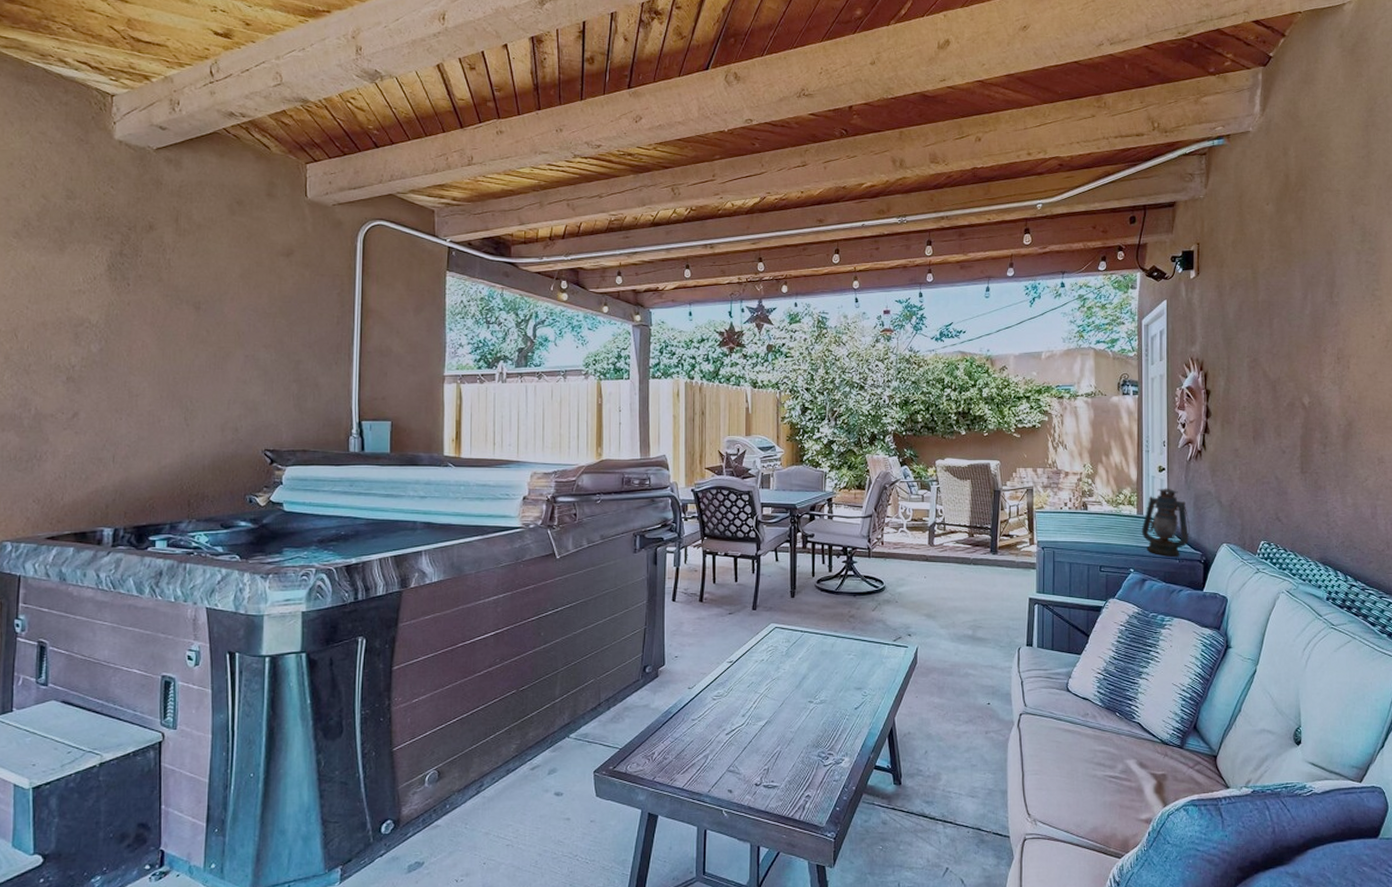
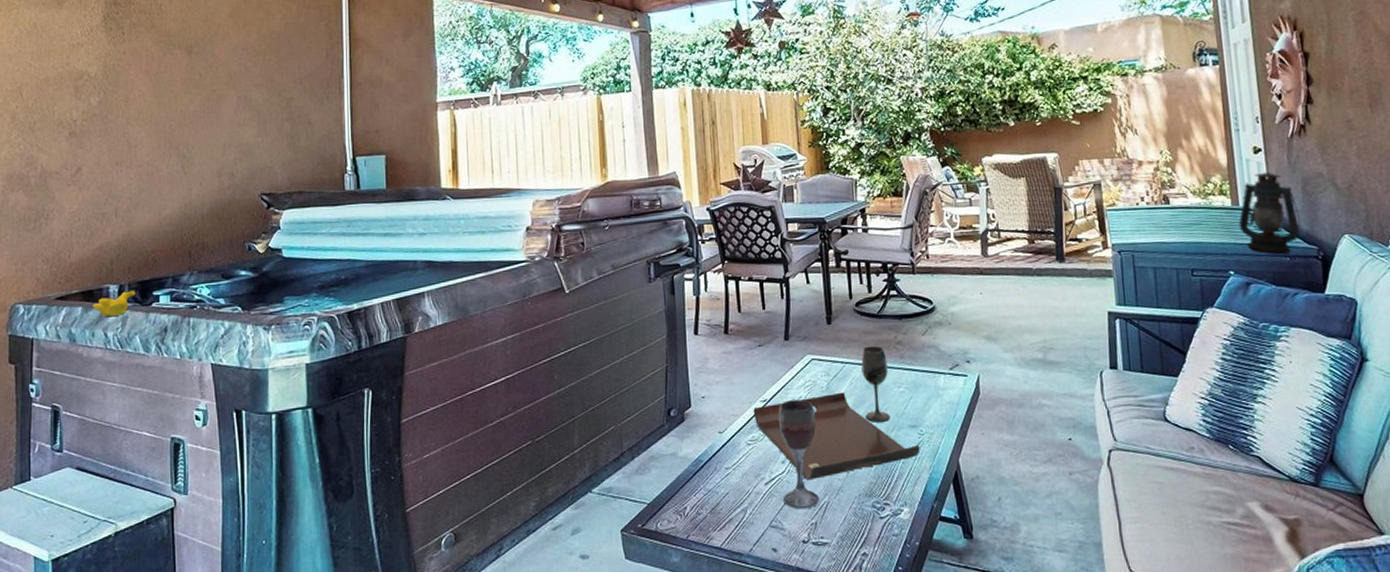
rubber duck: none [85,535,132,559] -> present [92,291,136,317]
serving tray: none [720,657,863,732] -> present [753,392,920,481]
cup: none [741,662,775,757] -> present [778,399,819,510]
wine glass: none [818,618,840,684] -> present [861,345,890,422]

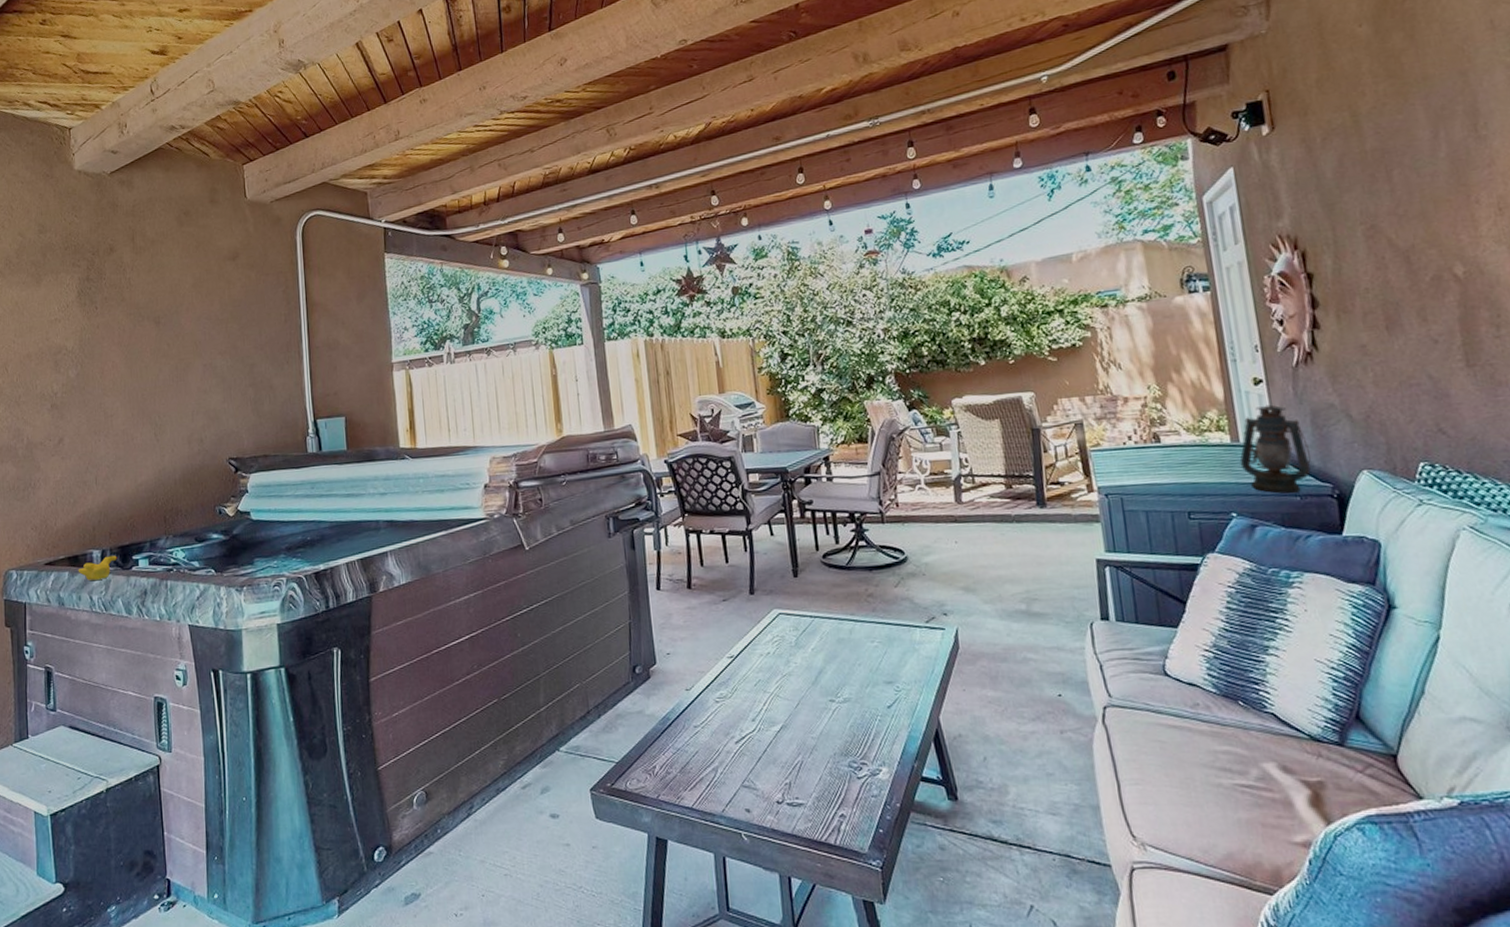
serving tray: present [753,392,920,481] -> none [720,647,898,739]
cup: present [778,399,819,510] -> none [746,655,793,769]
wine glass: present [861,345,890,422] -> none [831,598,864,679]

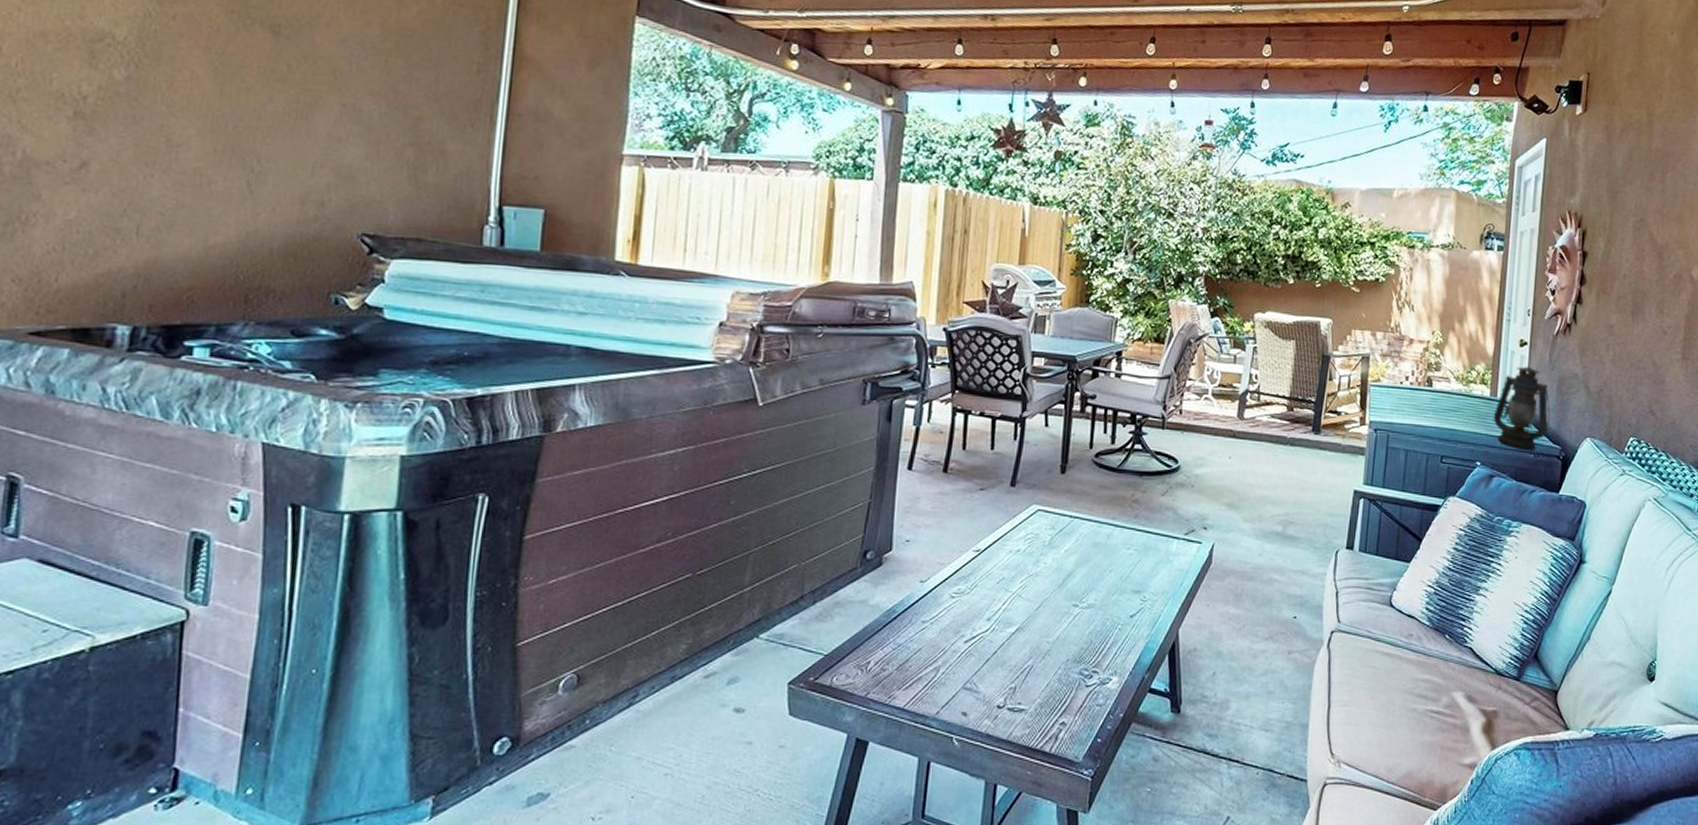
rubber duck: present [78,555,118,581] -> none [86,335,158,367]

